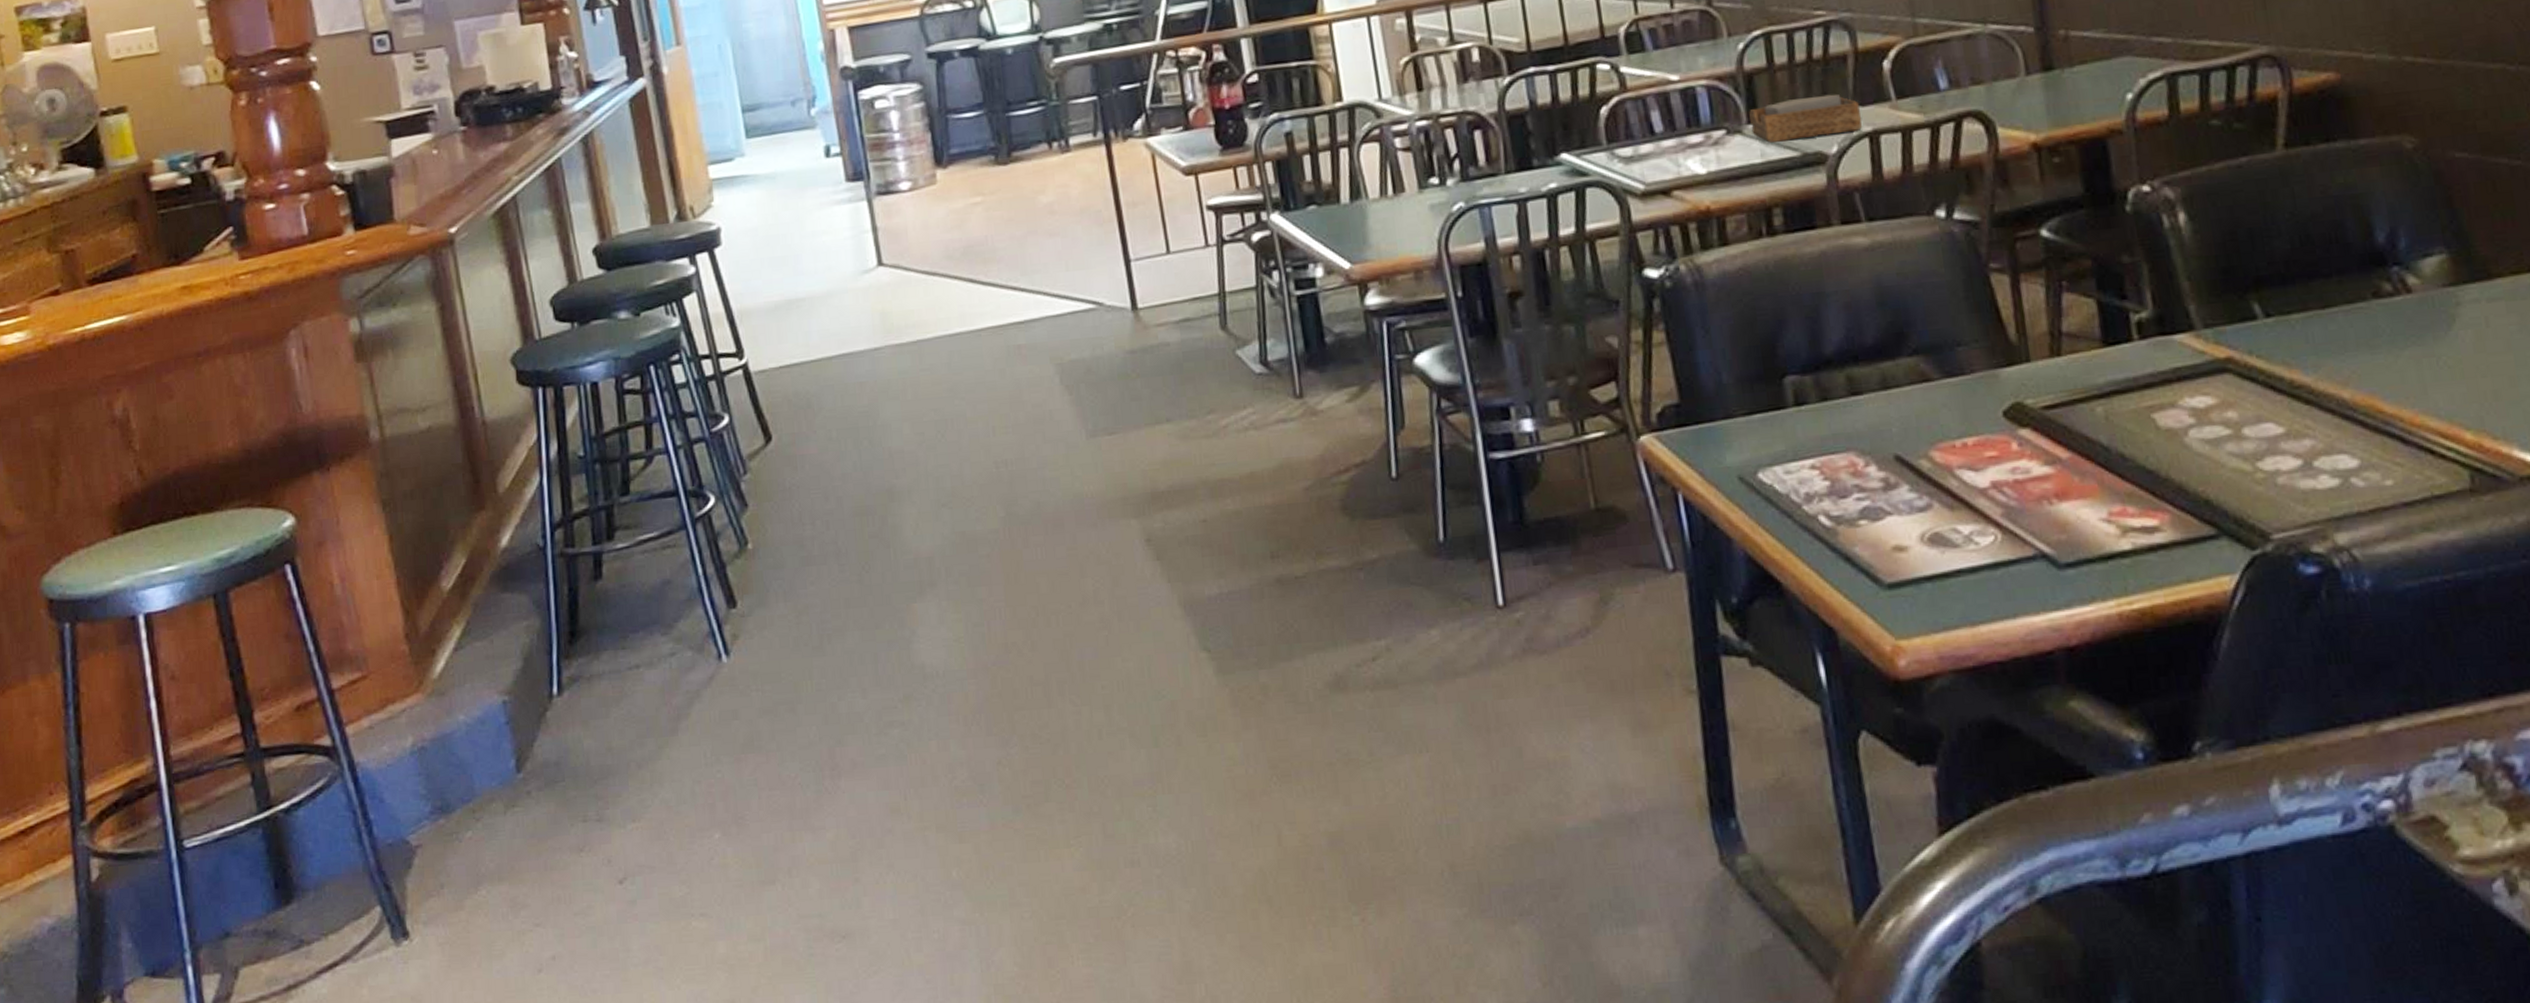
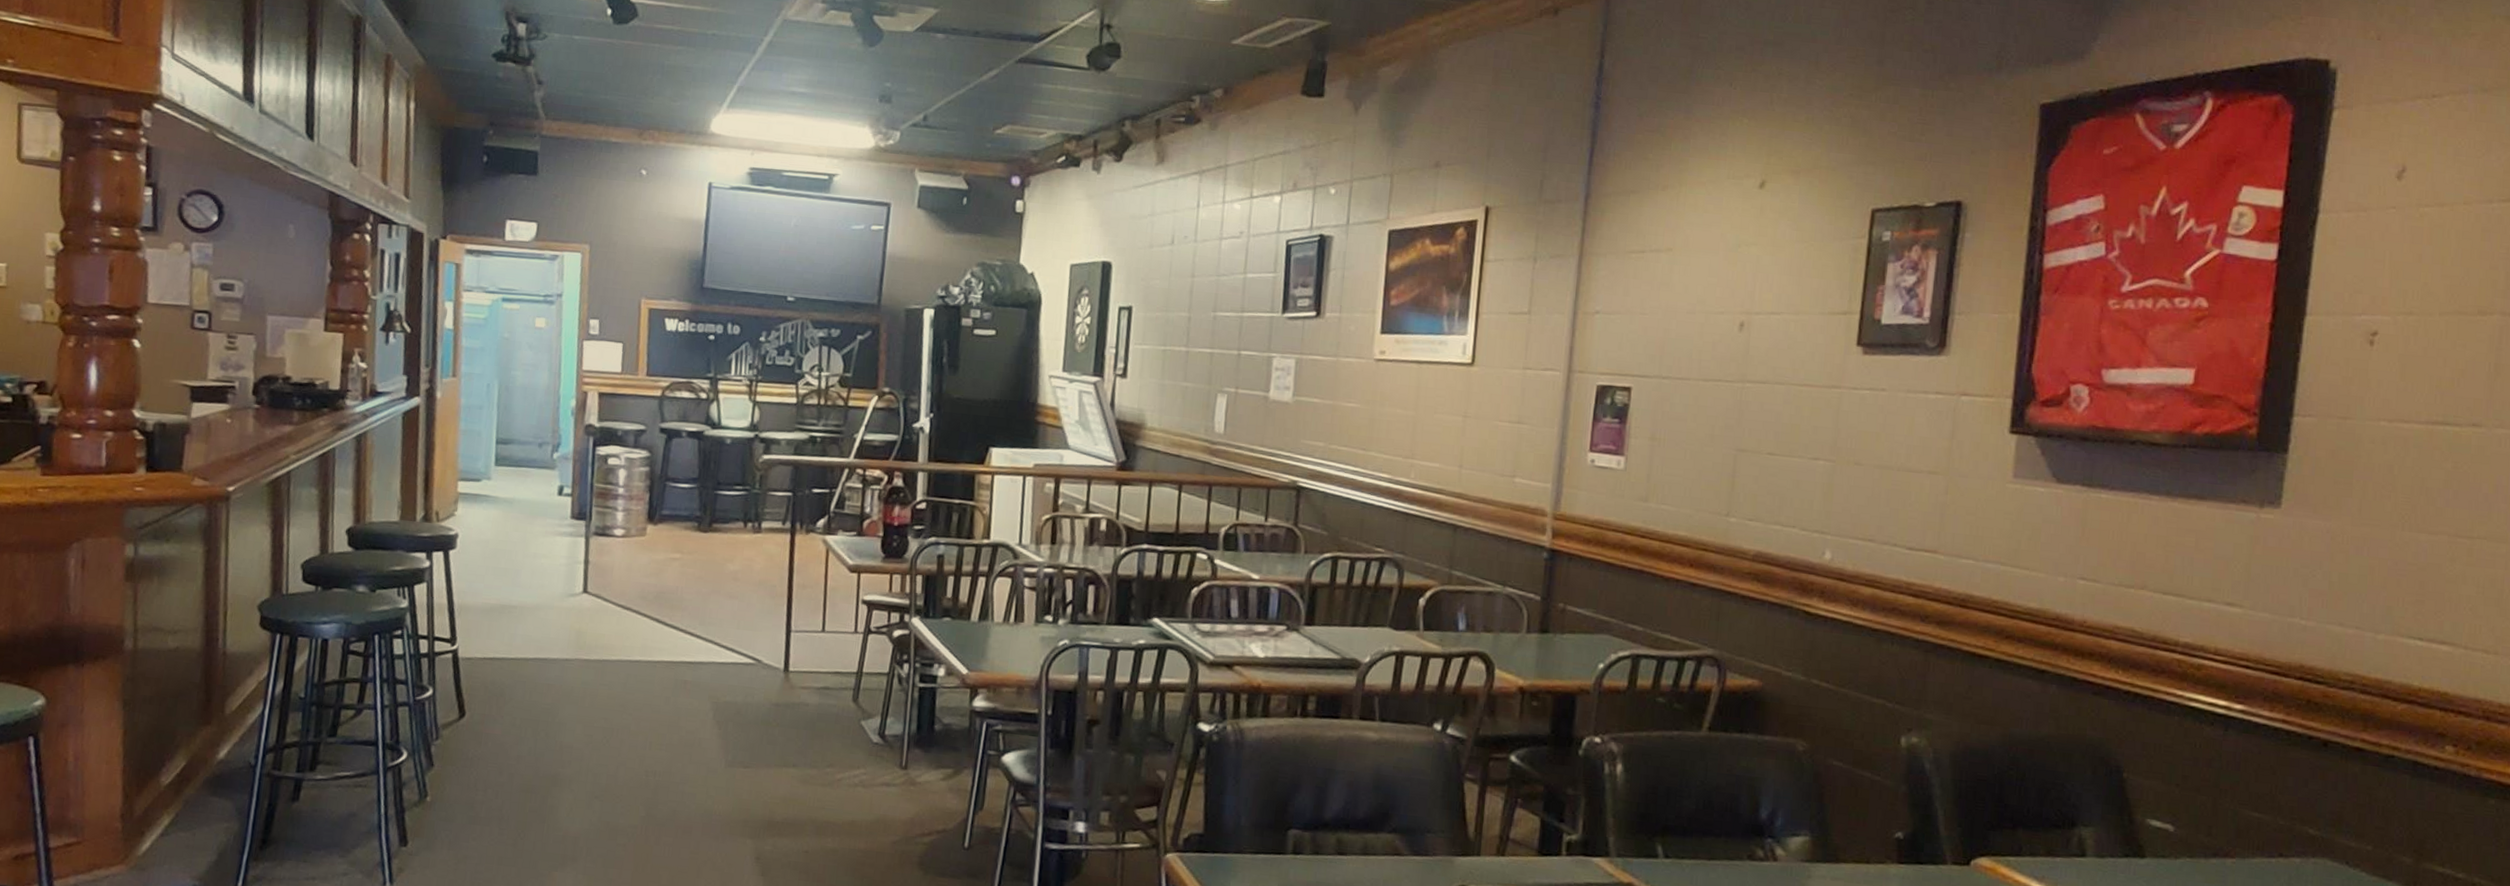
napkin holder: present [1749,94,1862,143] -> none [1306,613,1394,649]

